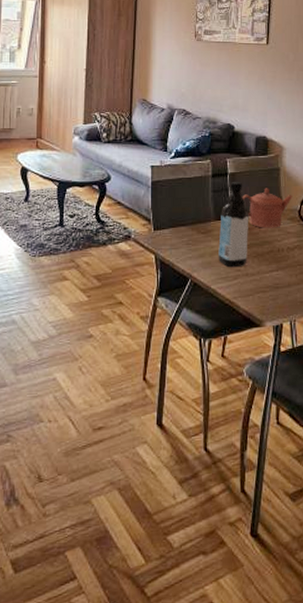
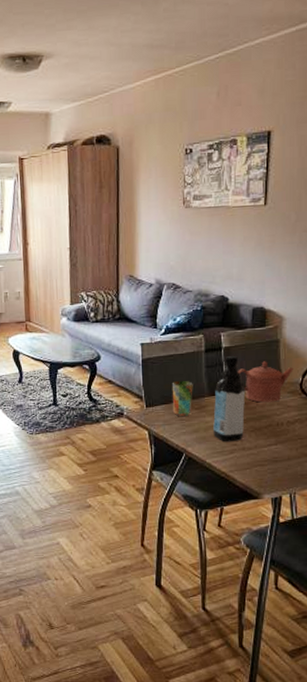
cup: none [179,204,200,240] -> present [172,380,193,416]

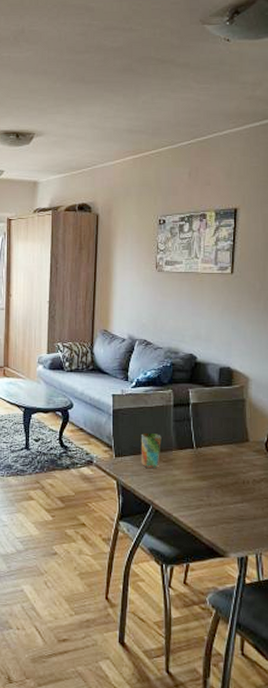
water bottle: present [213,355,246,442] -> none [180,411,213,497]
teapot: present [238,361,294,403] -> none [205,419,259,460]

